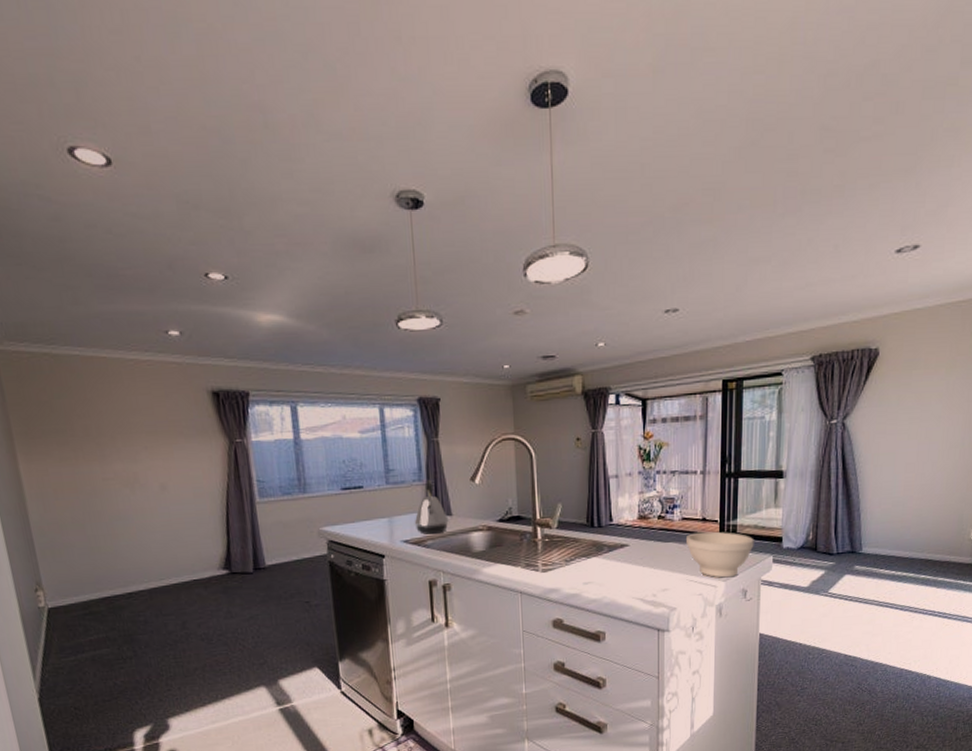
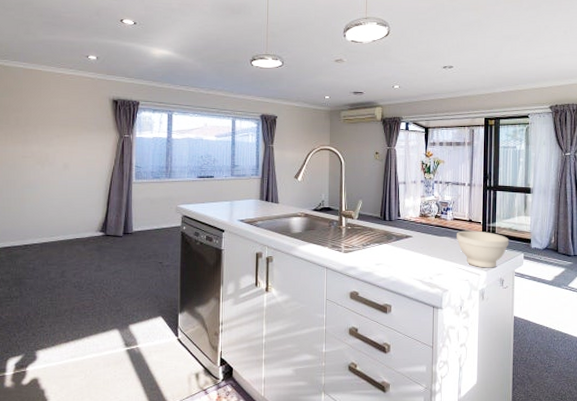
kettle: present [414,479,449,534] -> none [249,174,276,216]

